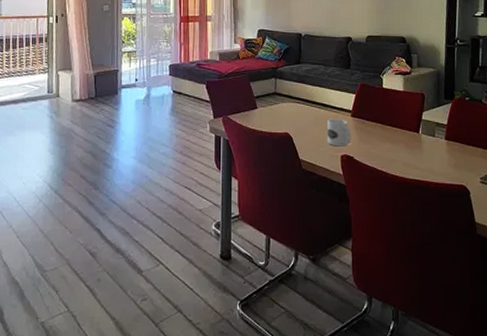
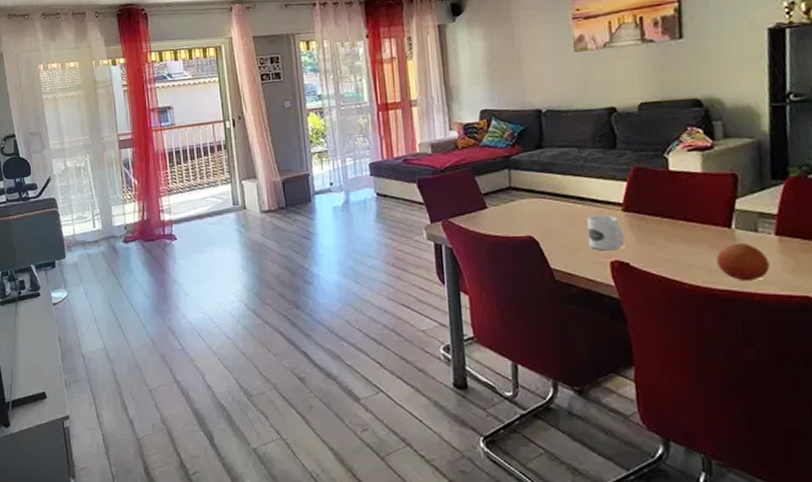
fruit: none [408,145,441,173] -> present [715,243,770,282]

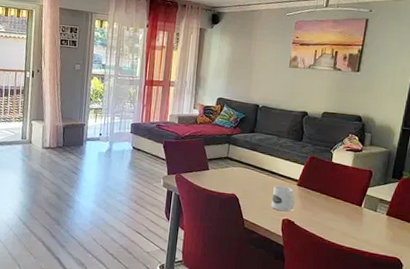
fruit: present [715,243,770,282] -> none [347,217,379,244]

